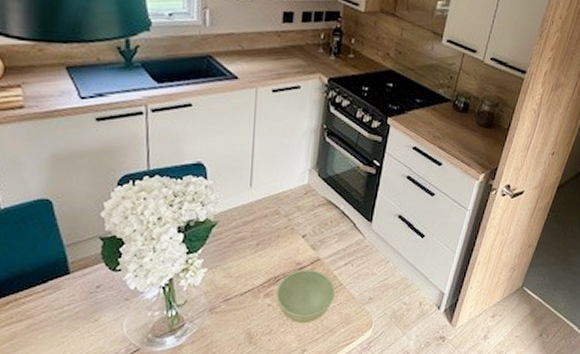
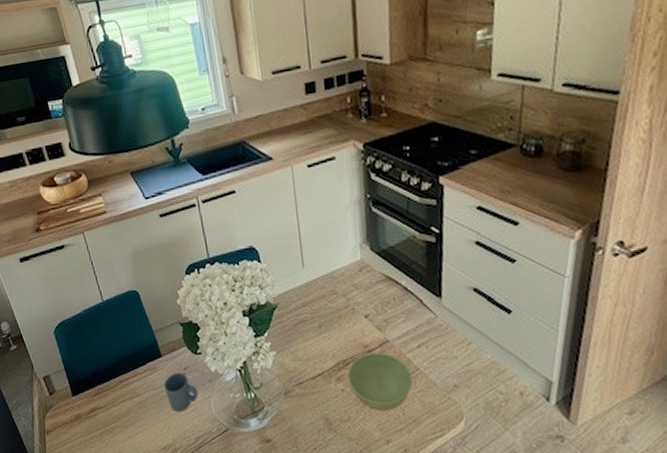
mug: none [67,291,109,334] -> present [164,372,198,412]

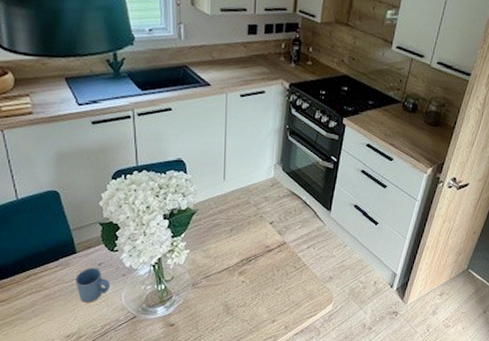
bowl: present [347,352,414,412] -> none [249,251,300,298]

